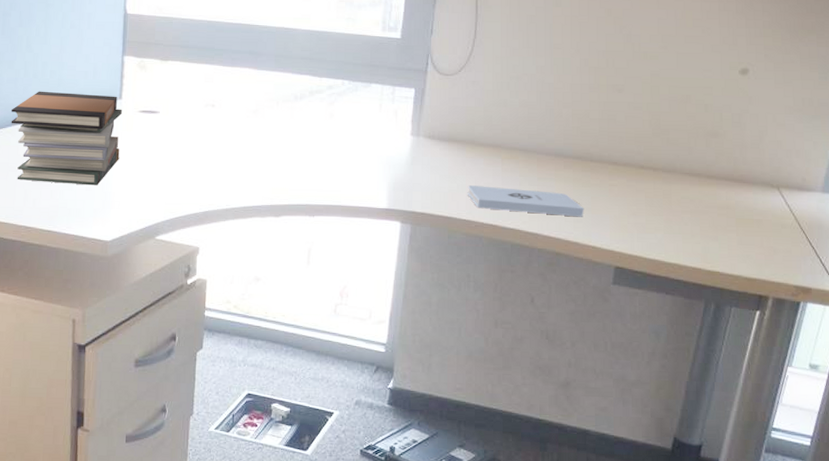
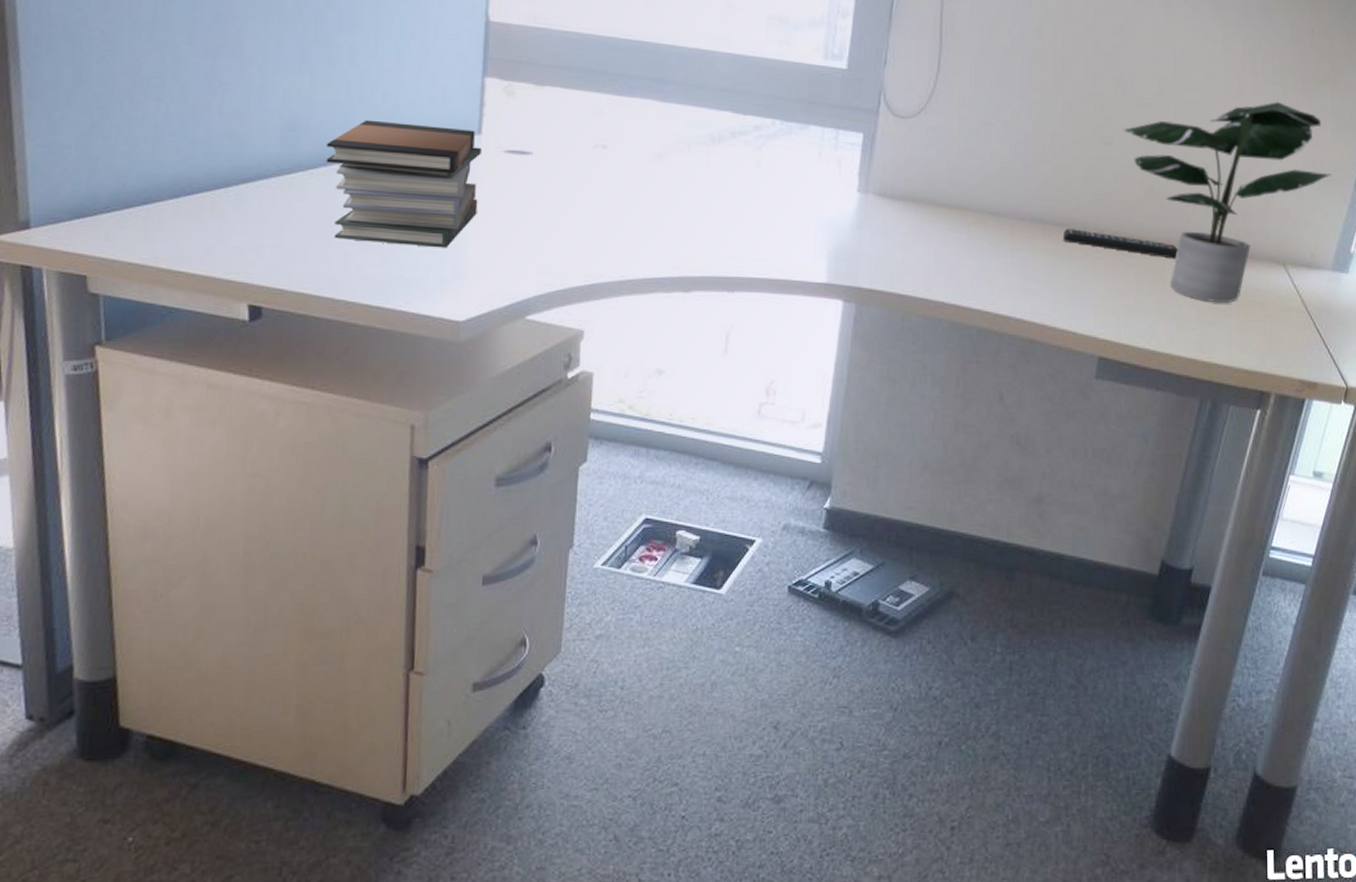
notepad: present [467,185,584,217] -> none [925,256,1065,297]
remote control: none [583,161,682,185] -> present [1063,229,1178,259]
potted plant: none [632,51,819,220] -> present [1123,102,1331,303]

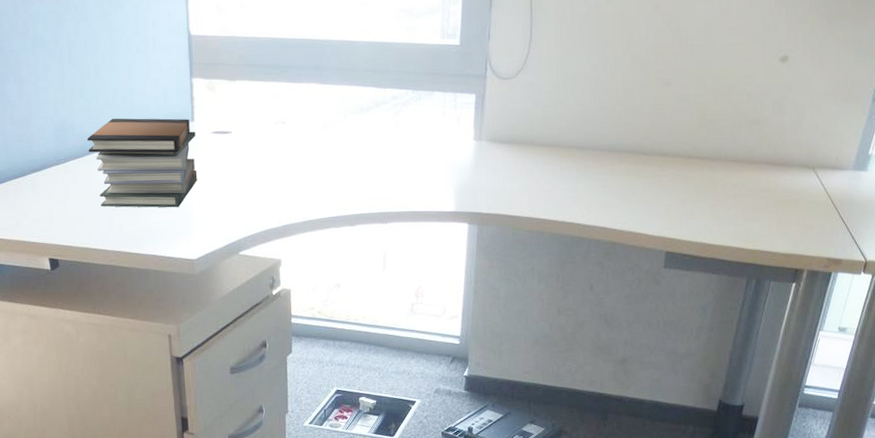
remote control: present [1063,229,1178,259] -> none [635,154,727,171]
potted plant: present [1123,102,1331,303] -> none [680,37,853,203]

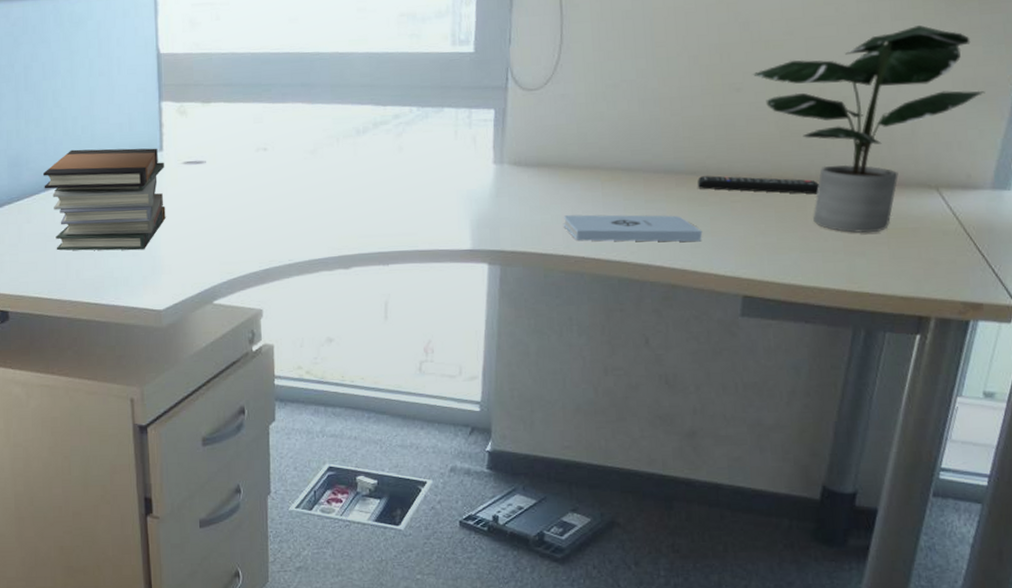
notepad: none [528,184,637,208] -> present [563,214,703,242]
remote control: none [635,154,727,171] -> present [698,175,819,195]
potted plant: none [680,37,853,203] -> present [752,25,985,233]

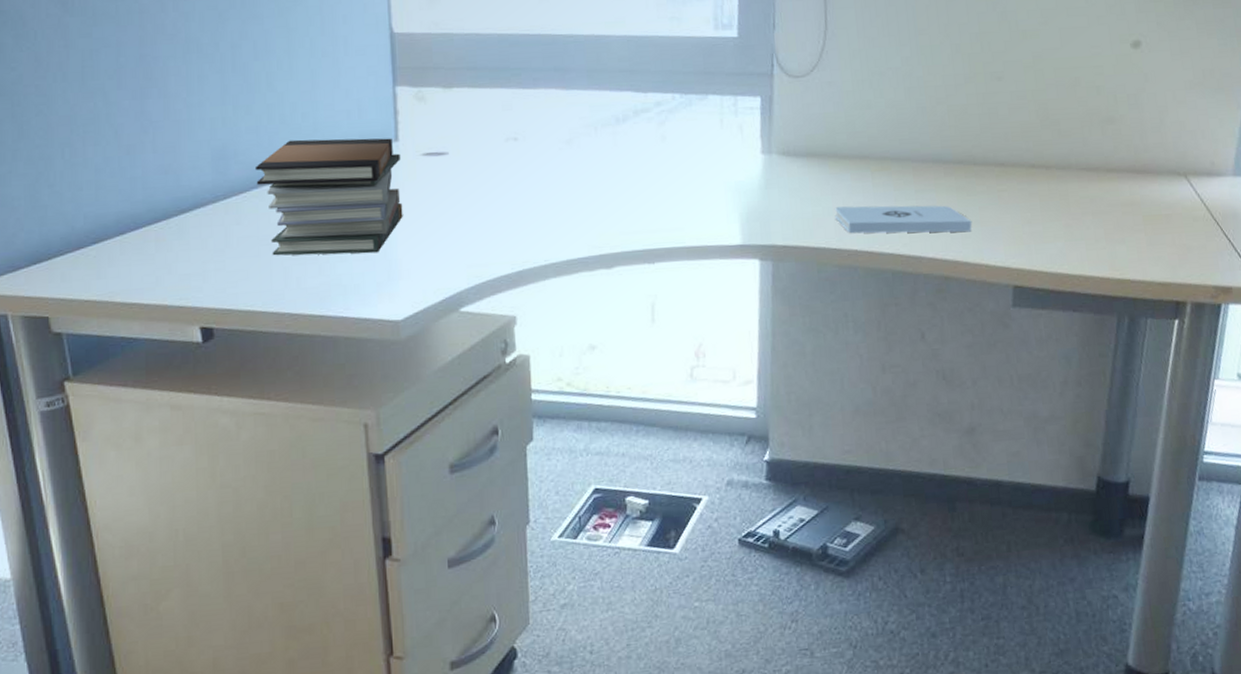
remote control: present [698,175,819,195] -> none [965,164,1080,183]
potted plant: present [752,25,985,233] -> none [1011,18,1222,220]

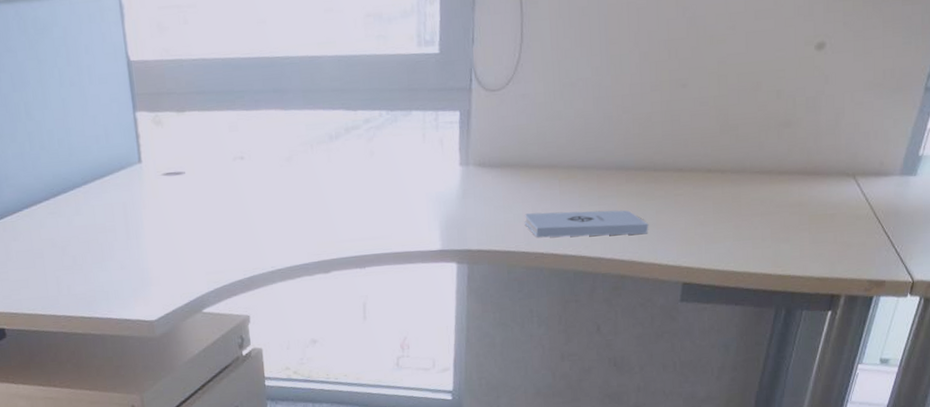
book stack: present [254,138,403,256] -> none [23,160,150,267]

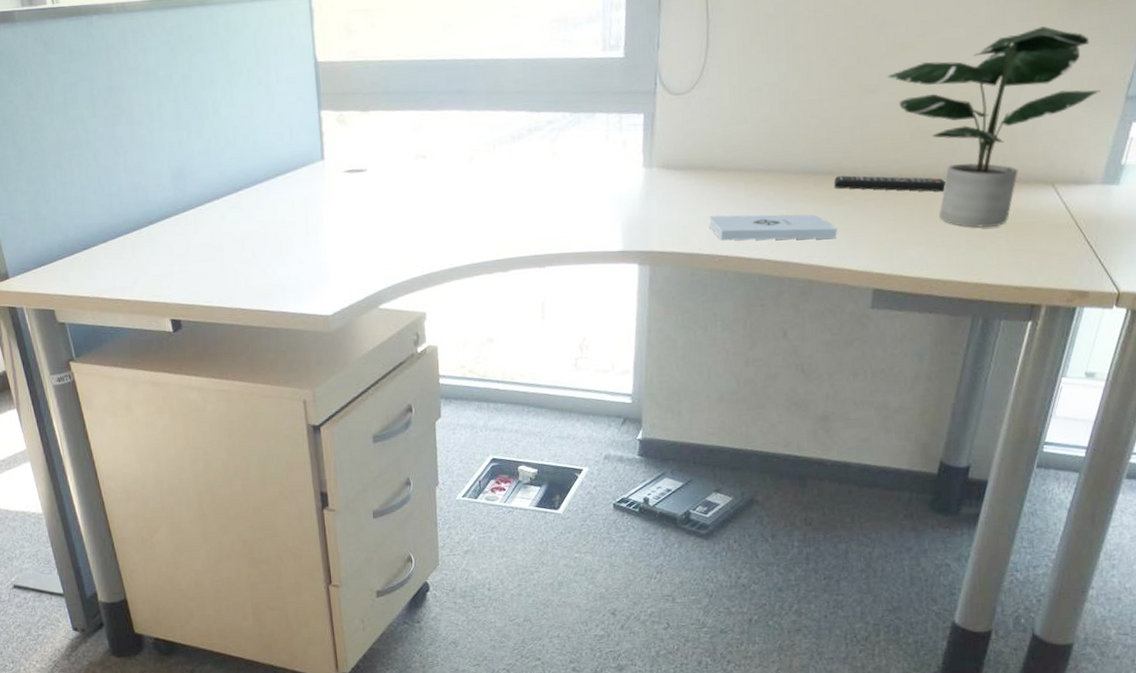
remote control: none [646,170,752,186] -> present [834,175,946,192]
potted plant: none [697,17,901,220] -> present [886,26,1100,228]

